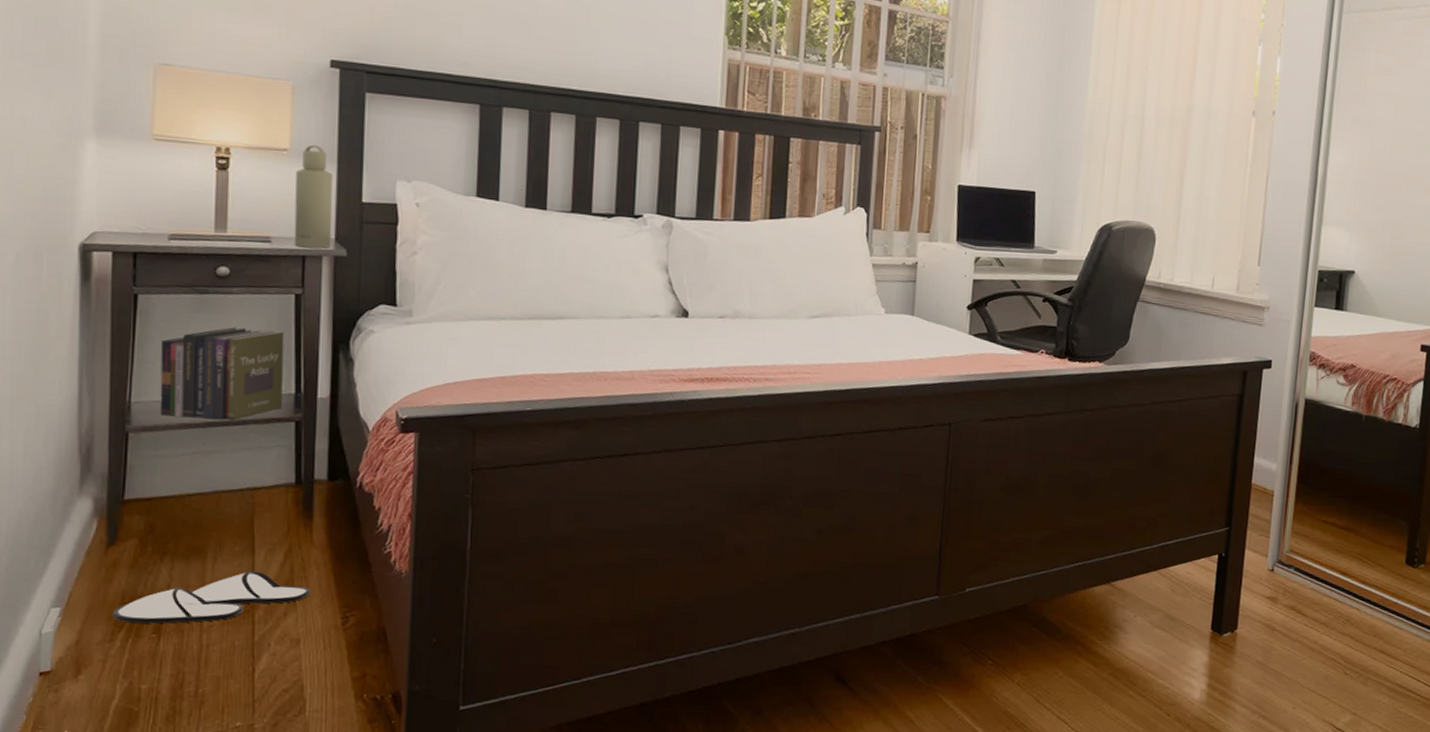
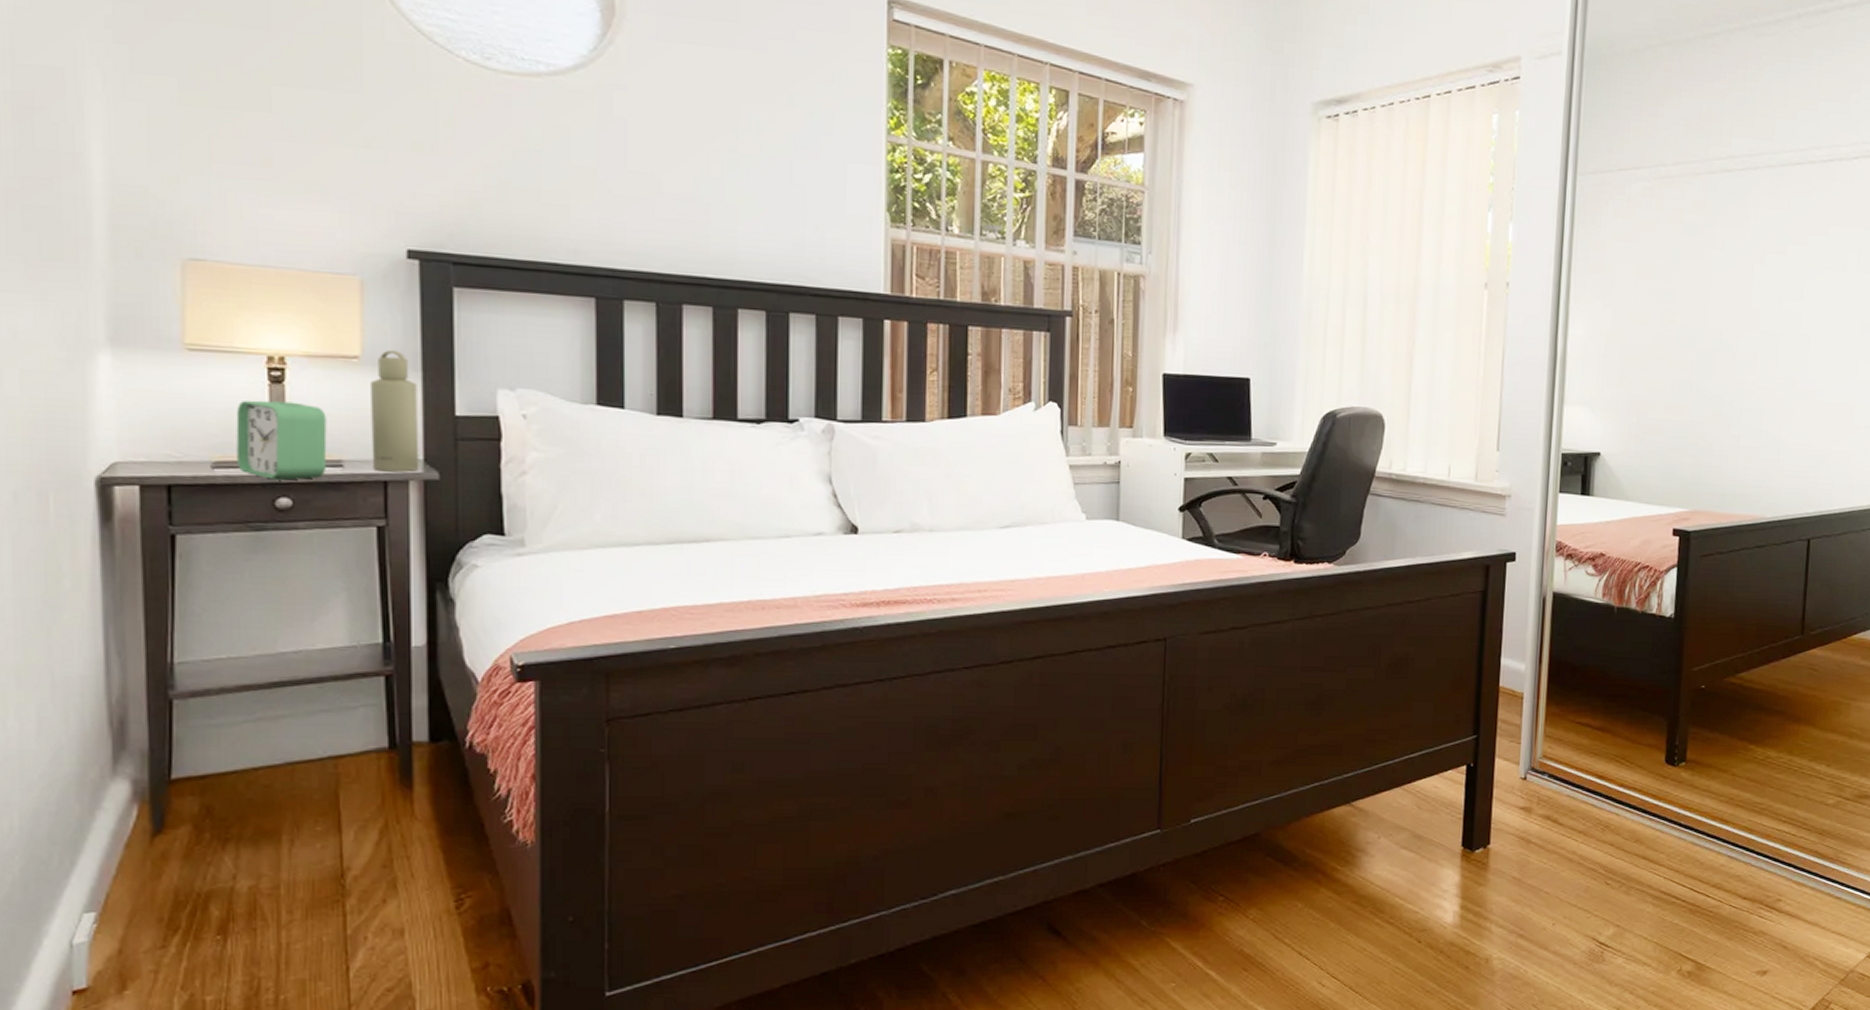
slippers: present [112,571,311,624] -> none [163,853,415,925]
books: present [160,327,285,421] -> none [209,568,367,679]
alarm clock: none [188,183,260,252] -> present [236,400,327,480]

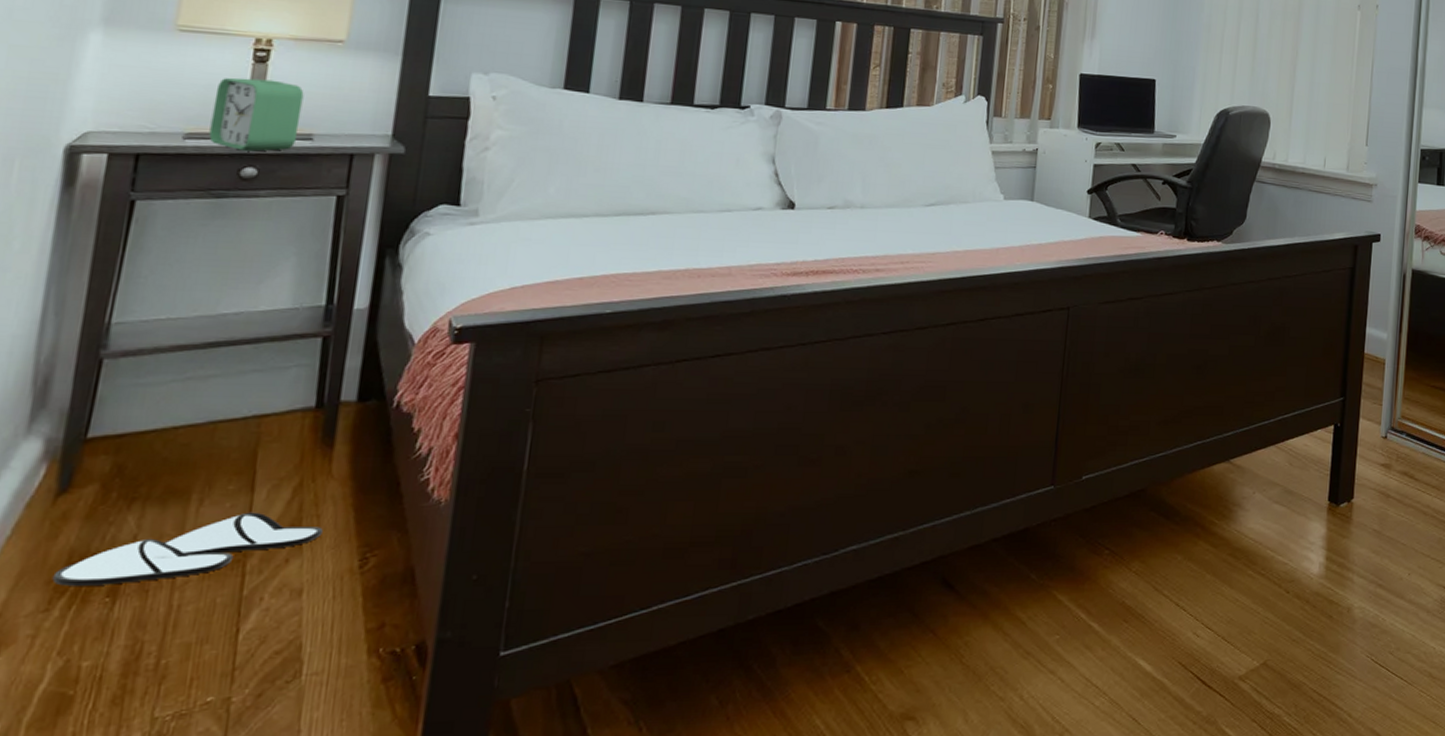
slippers: none [163,853,415,925] -> present [52,512,323,587]
bottle: present [371,350,419,473] -> none [341,35,396,147]

